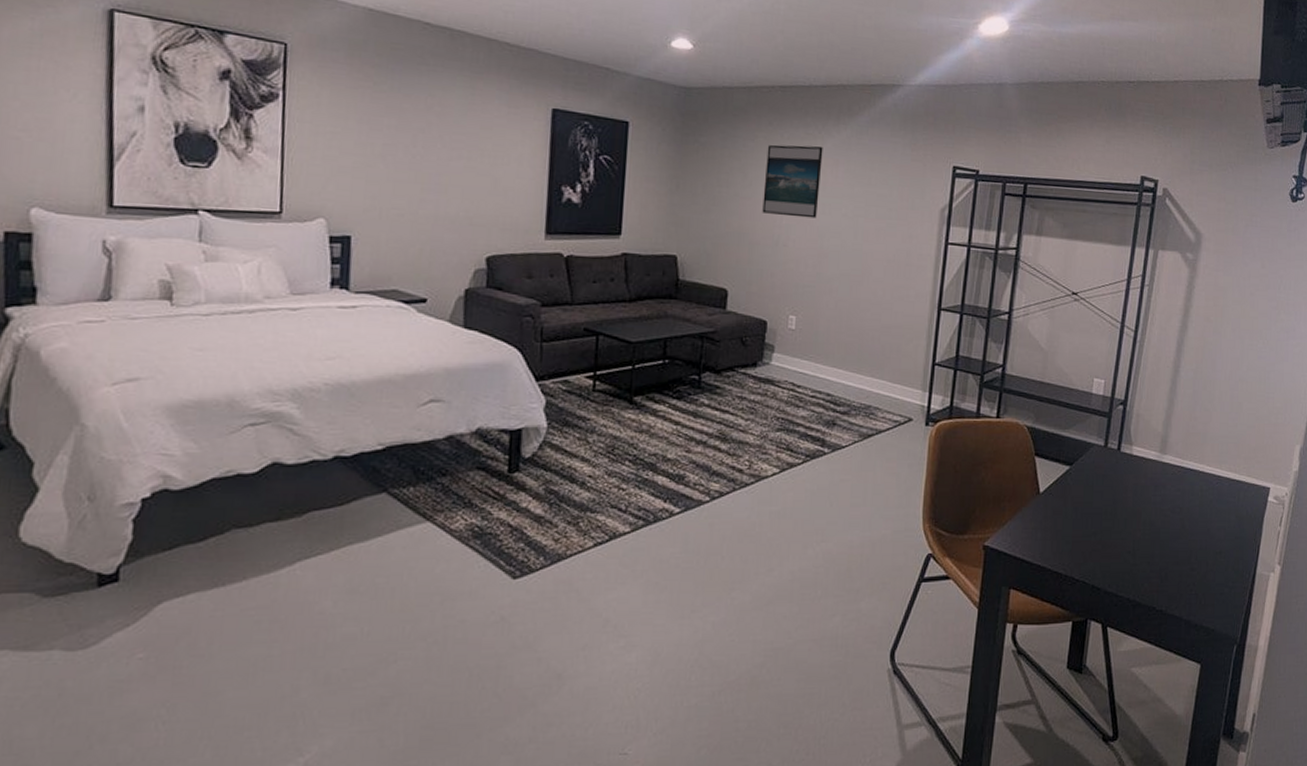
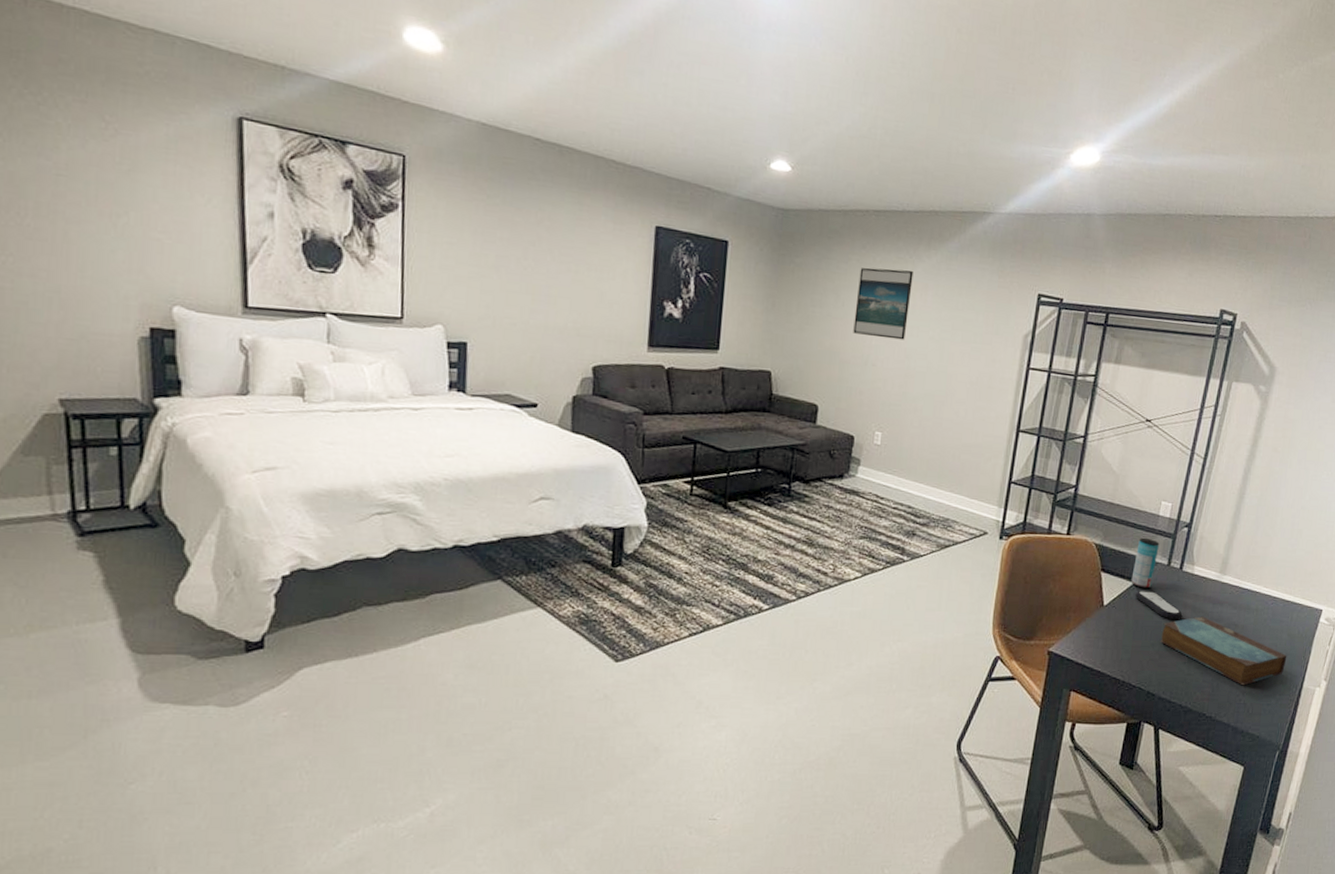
beverage can: none [1067,417,1095,473] -> present [1131,537,1160,589]
remote control: none [1073,475,1124,506] -> present [1135,591,1183,620]
book: none [1102,500,1237,574] -> present [1160,616,1287,686]

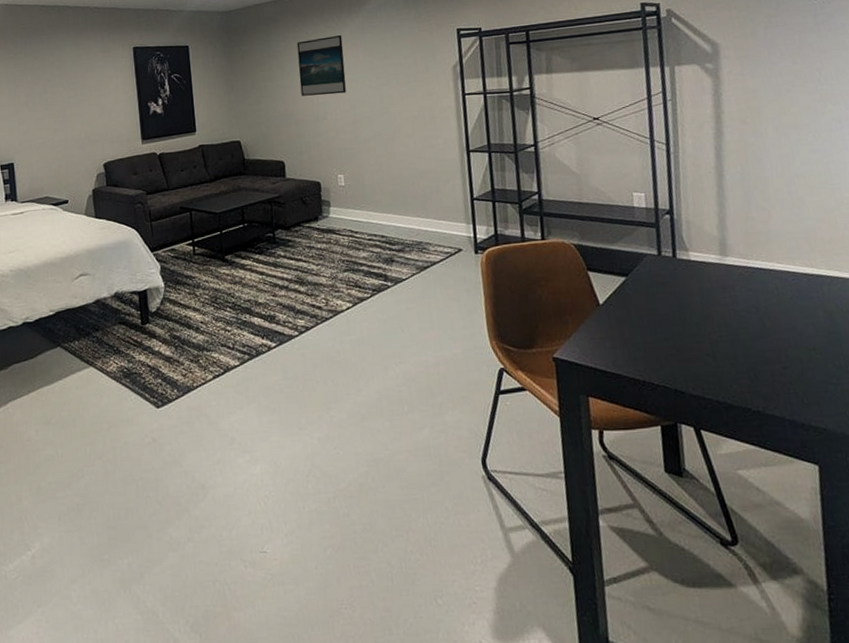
beverage can: present [1131,537,1160,589] -> none [619,231,647,282]
remote control: present [1135,591,1183,620] -> none [631,284,691,311]
book: present [1160,616,1287,686] -> none [671,303,833,373]

